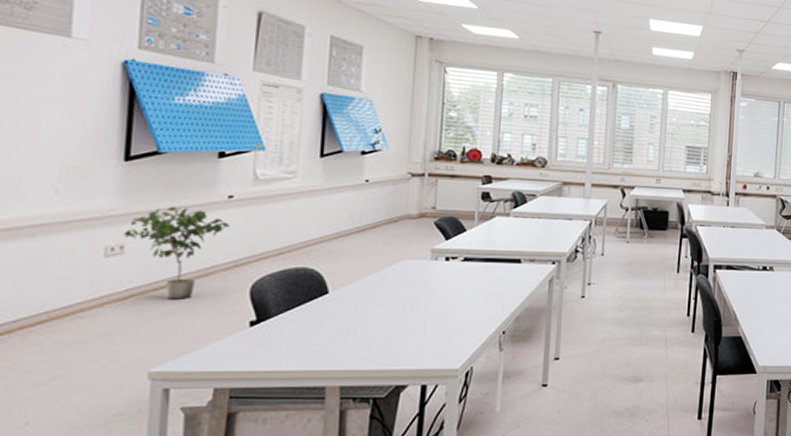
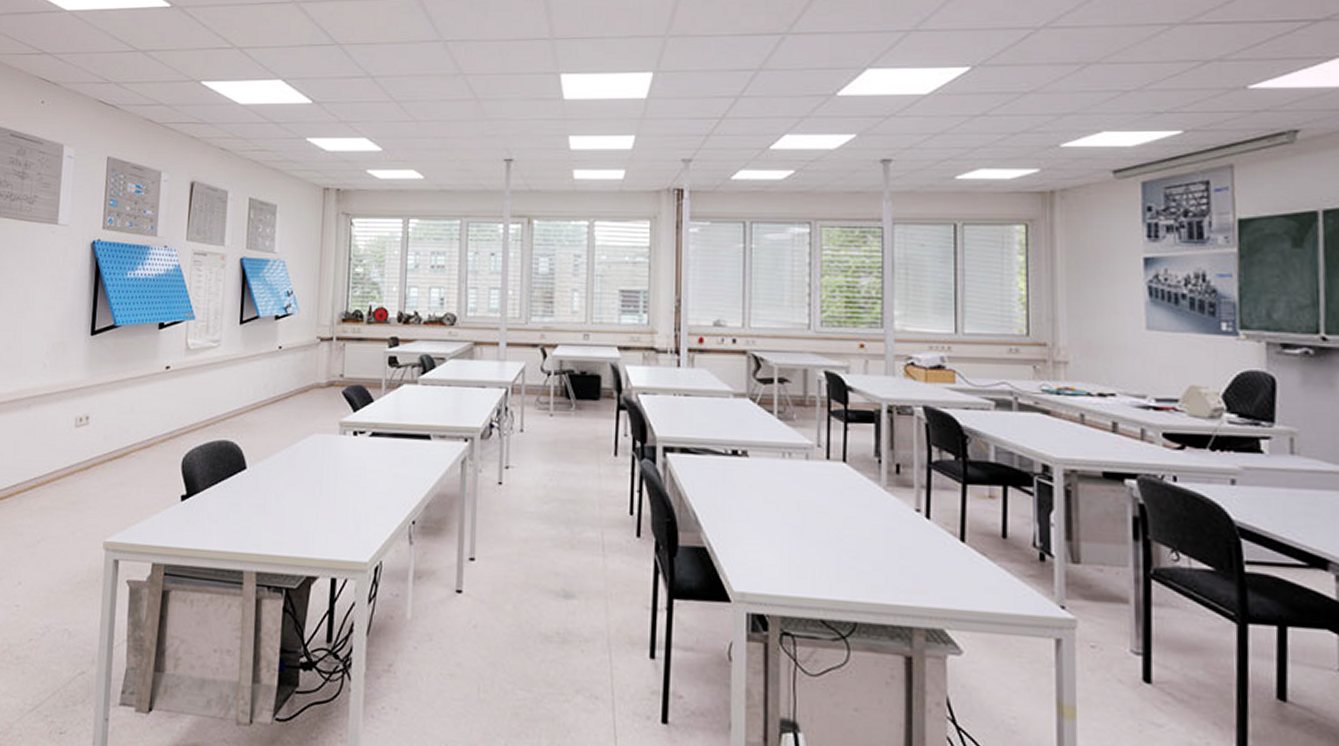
potted plant: present [123,206,230,299] -> none [88,377,167,471]

